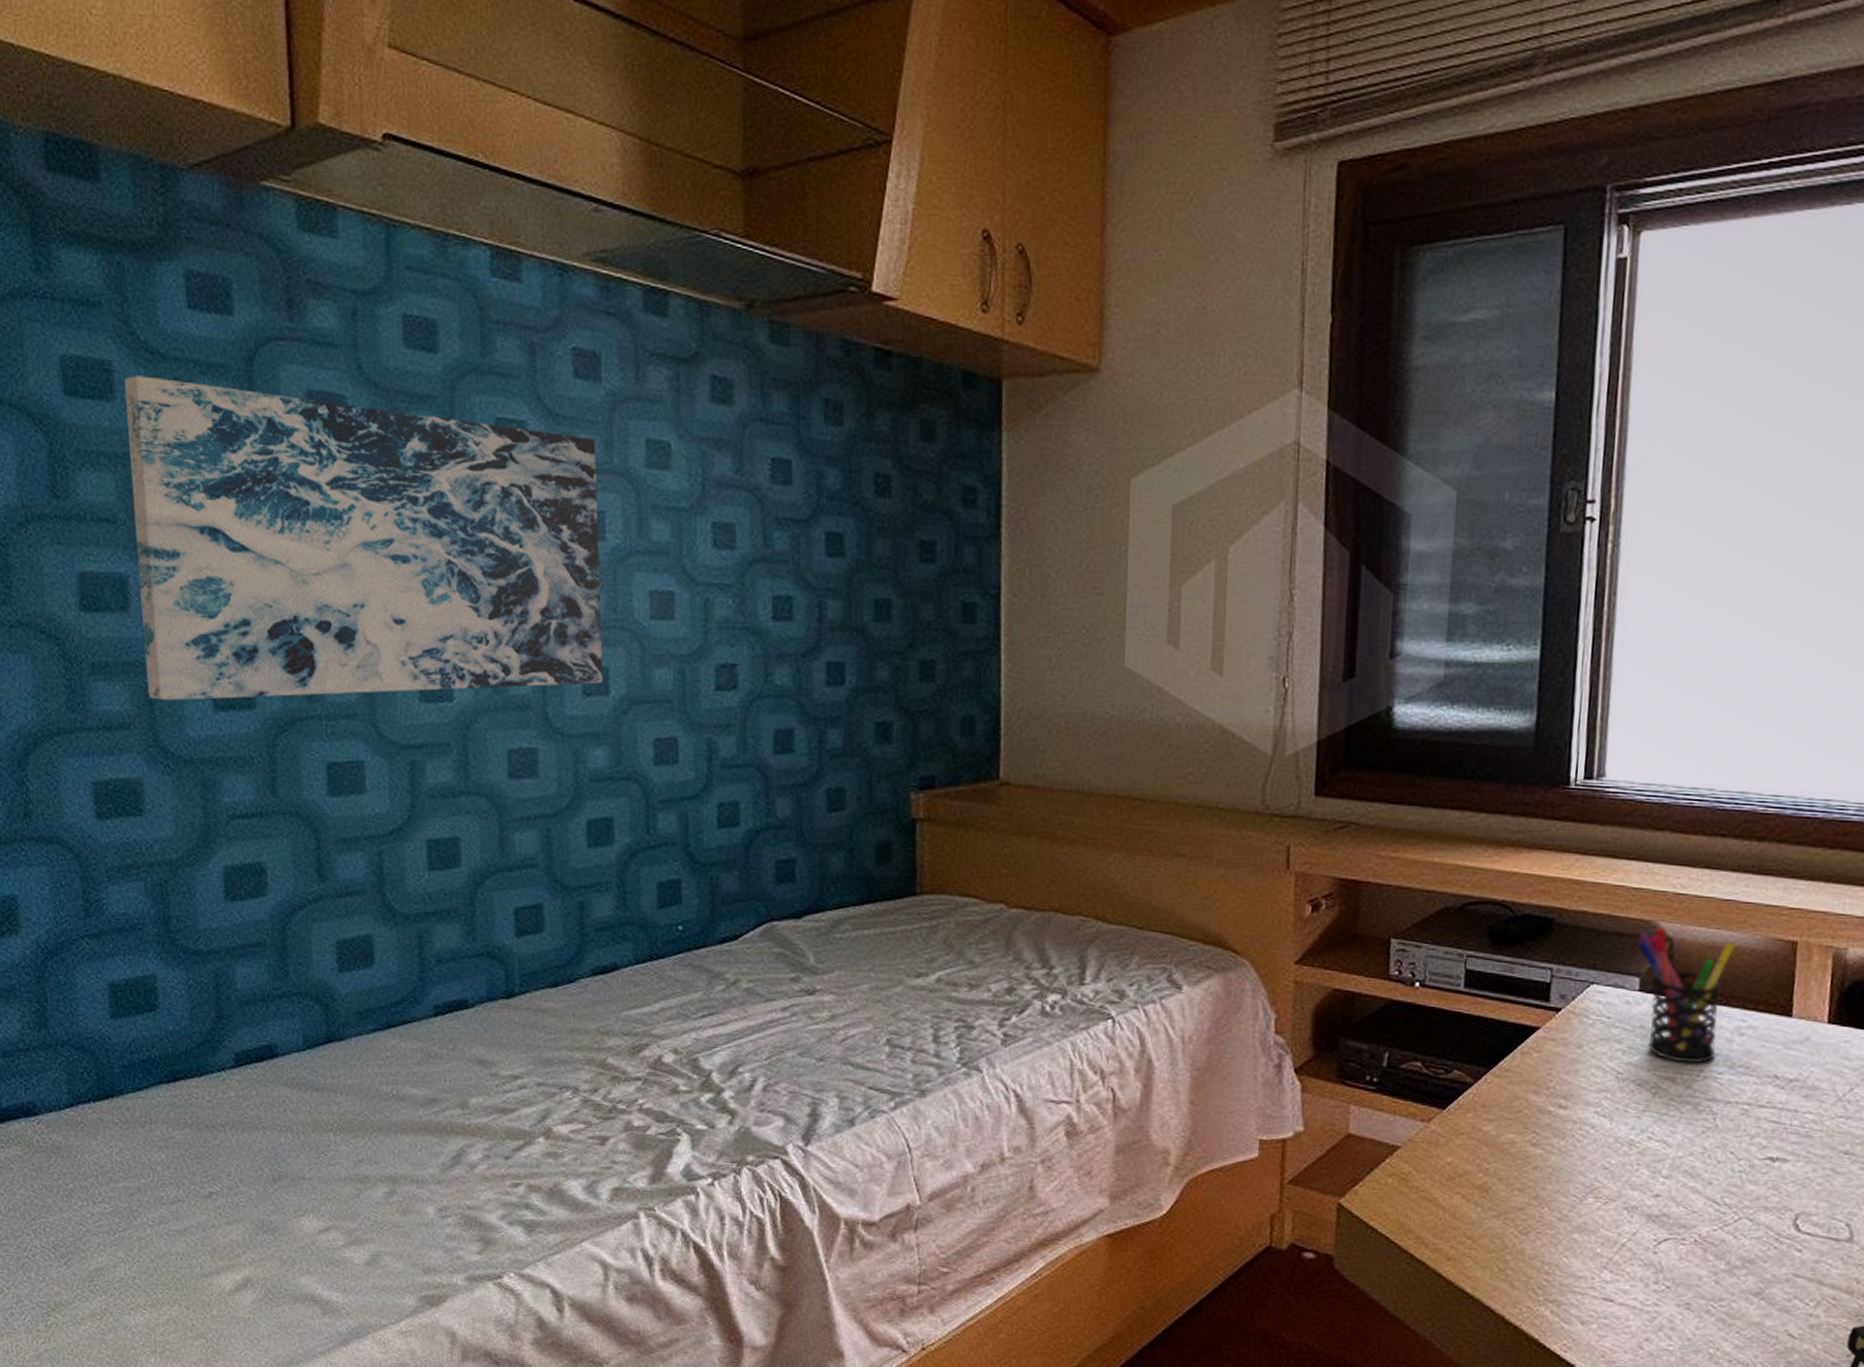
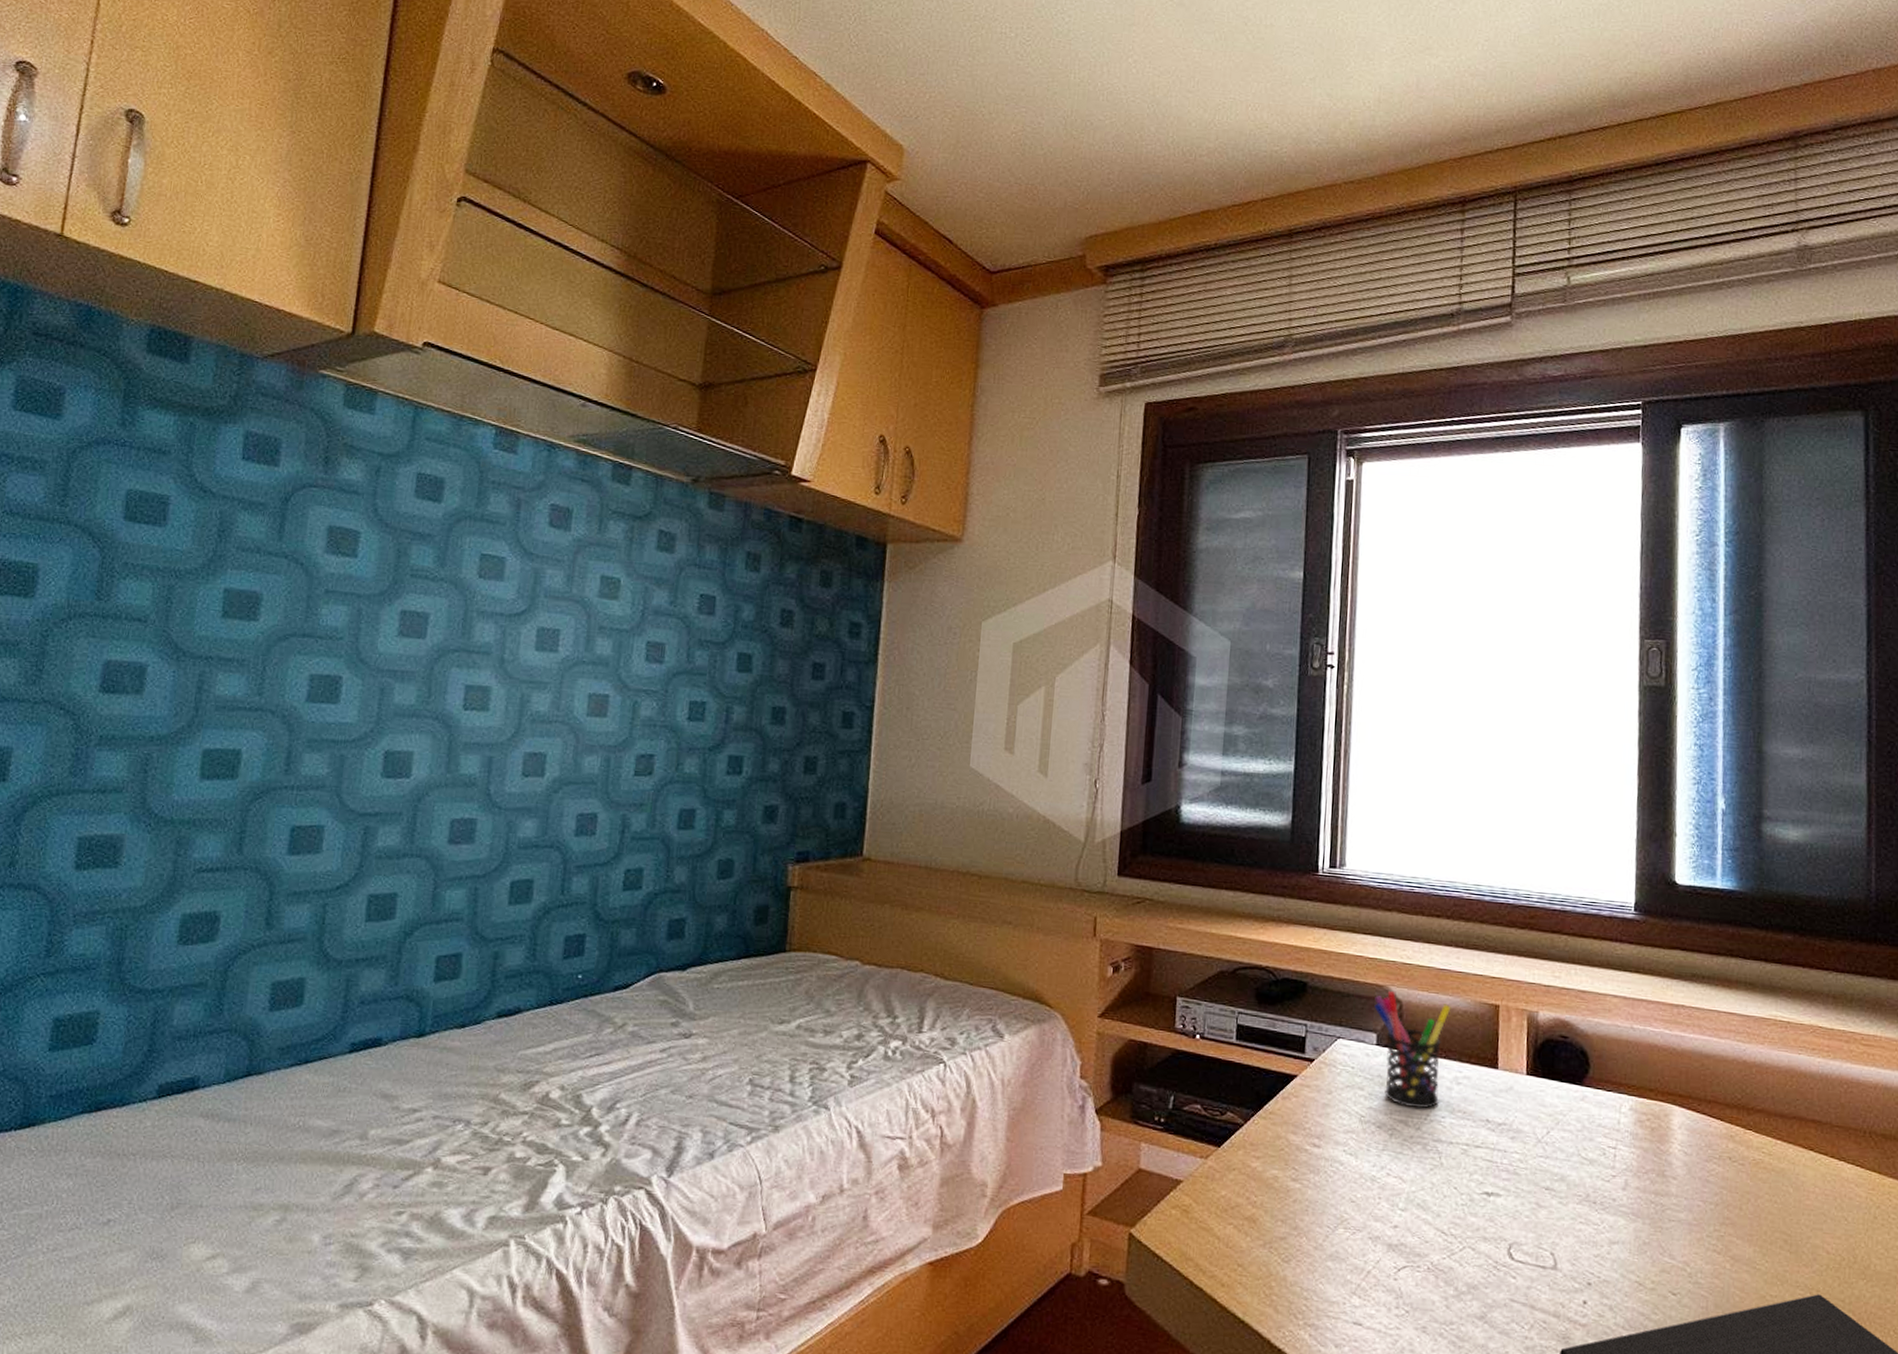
wall art: present [124,376,603,701] -> none [144,508,560,770]

